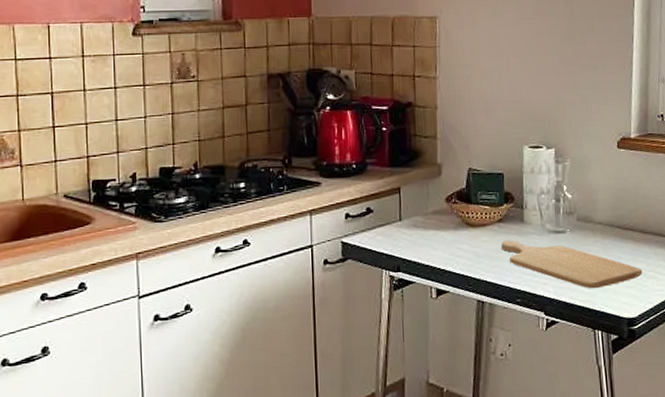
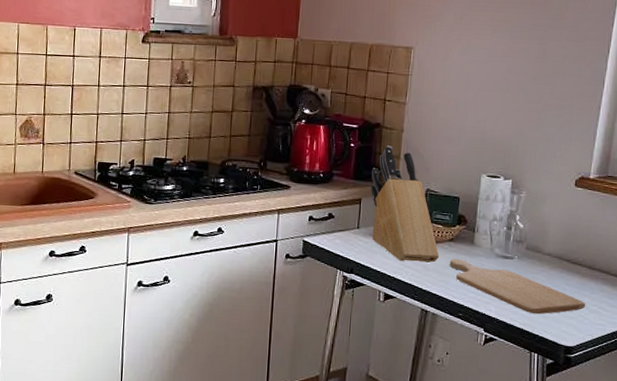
knife block: none [408,125,490,252] -> present [370,145,440,263]

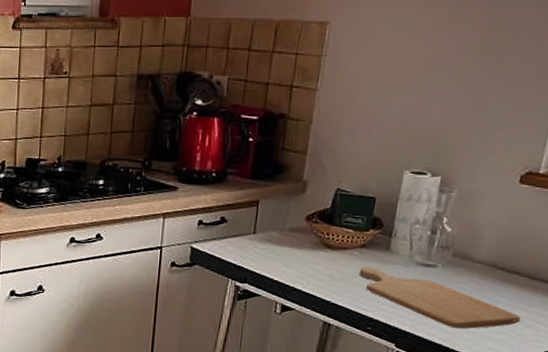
knife block: present [370,145,440,263] -> none [270,139,348,271]

